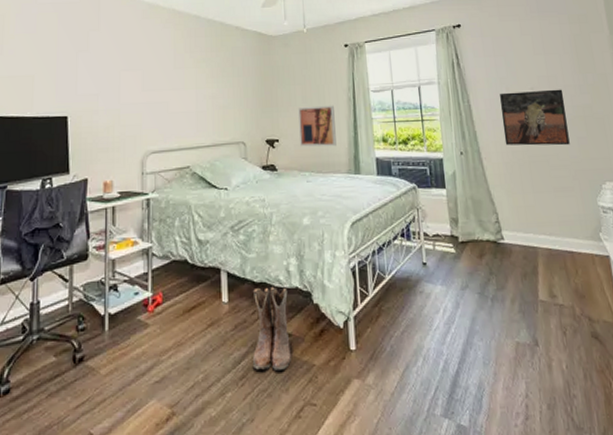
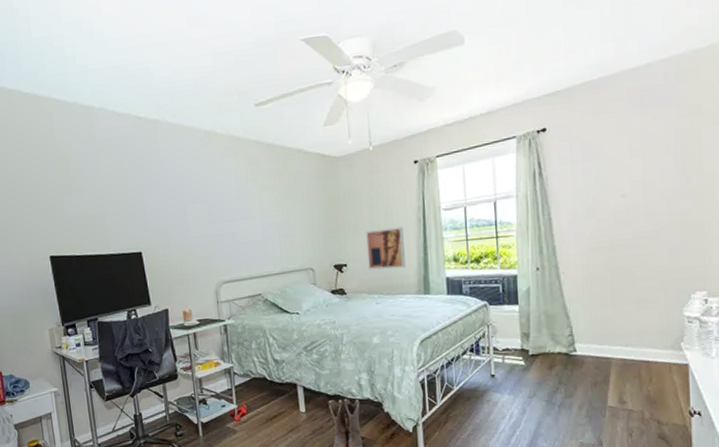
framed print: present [500,89,570,146] -> none [584,194,660,259]

